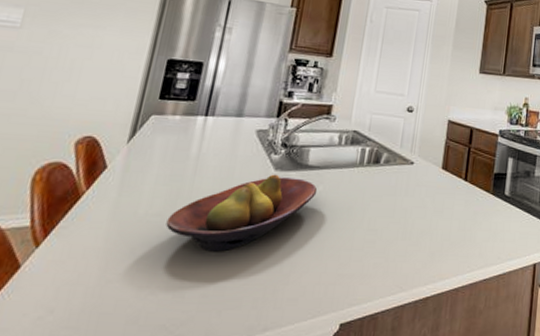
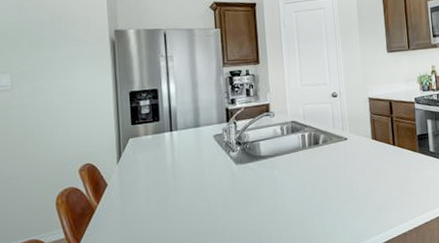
fruit bowl: present [166,174,318,252] -> none [163,167,274,236]

